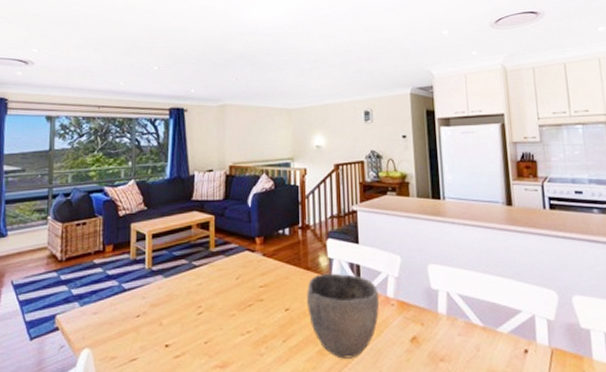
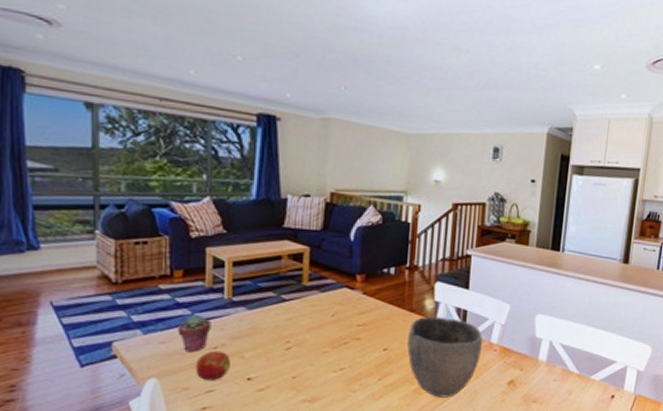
potted succulent: none [107,285,135,322] -> present [177,315,211,353]
apple: none [121,318,151,348] -> present [195,350,230,380]

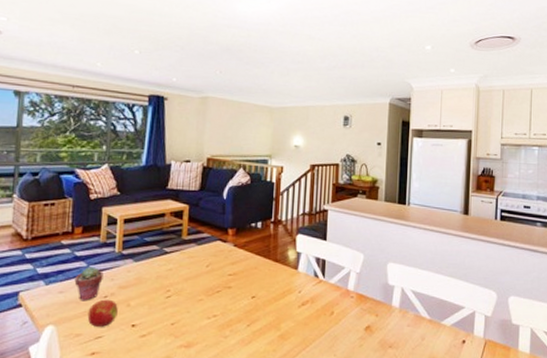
bowl: present [407,316,483,398] -> none [273,265,341,343]

